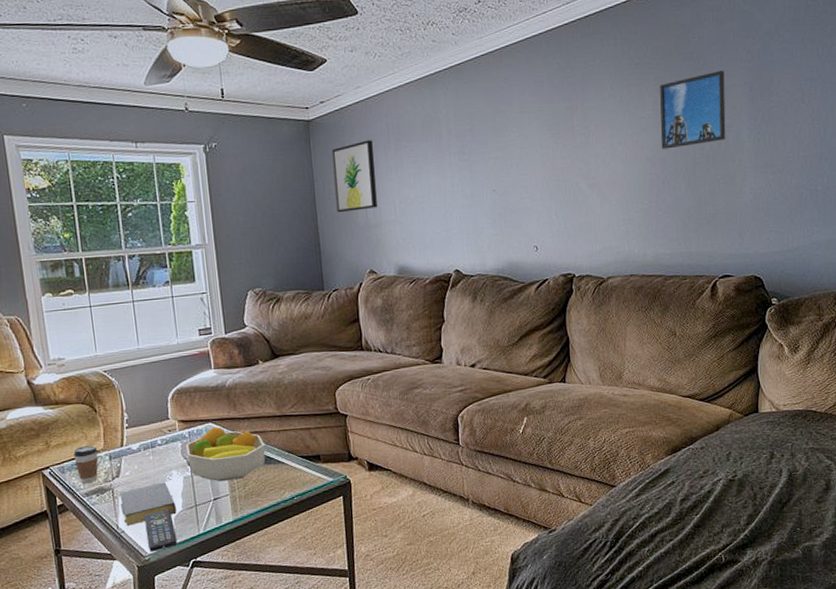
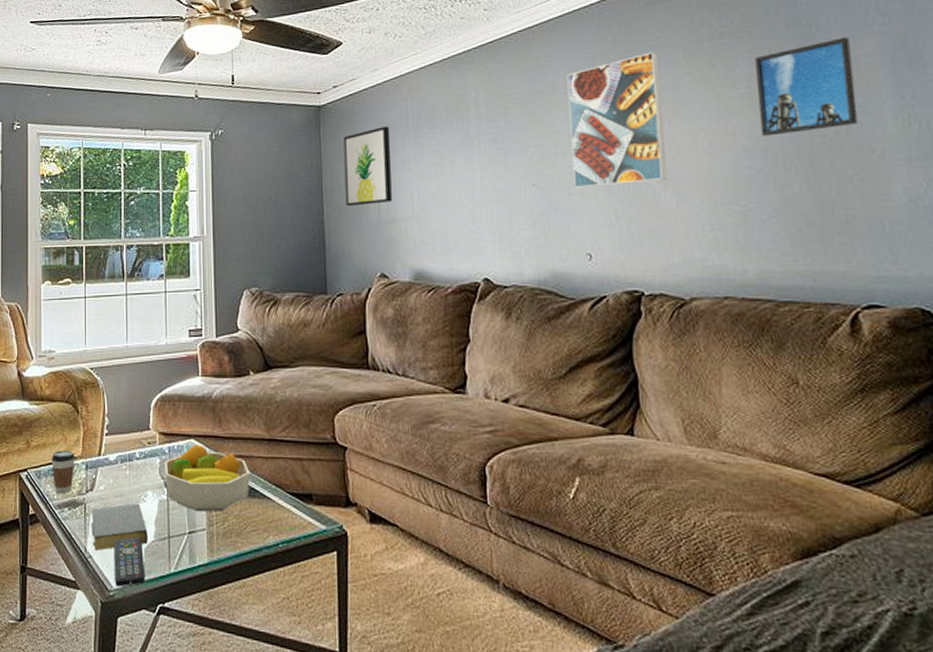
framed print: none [520,77,594,193] -> present [566,51,667,188]

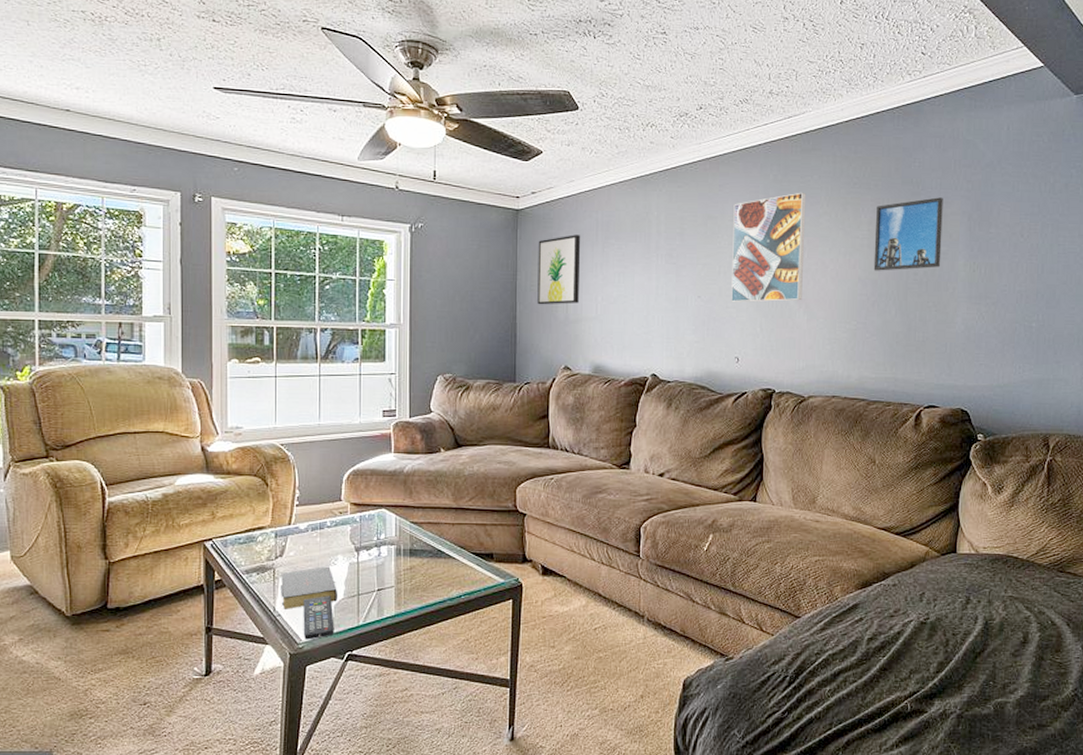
coffee cup: present [52,450,75,494] -> none [239,521,264,561]
fruit bowl: present [164,444,251,512] -> none [355,513,438,572]

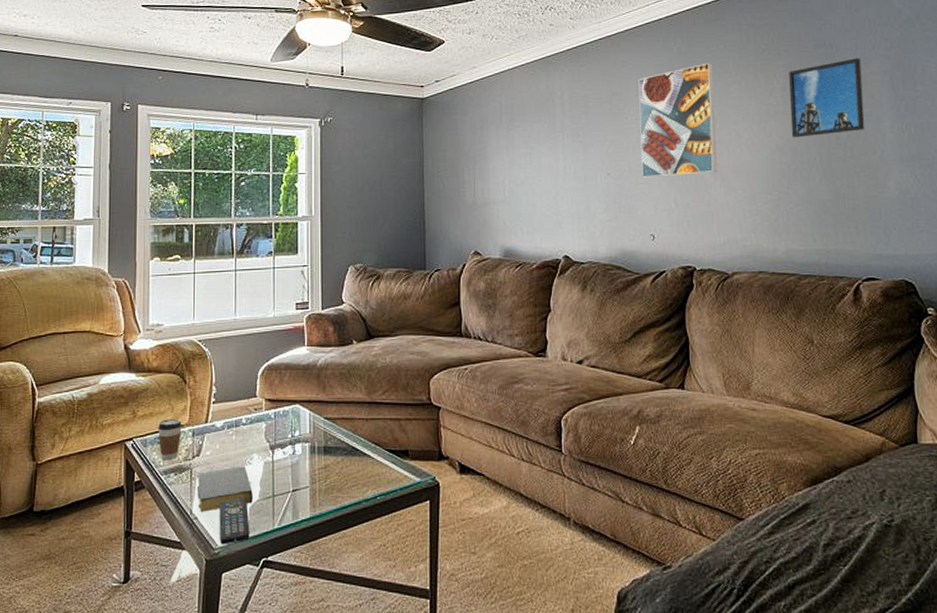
coffee cup: none [239,521,264,561] -> present [158,419,182,461]
wall art: present [537,235,581,305] -> none [444,119,486,191]

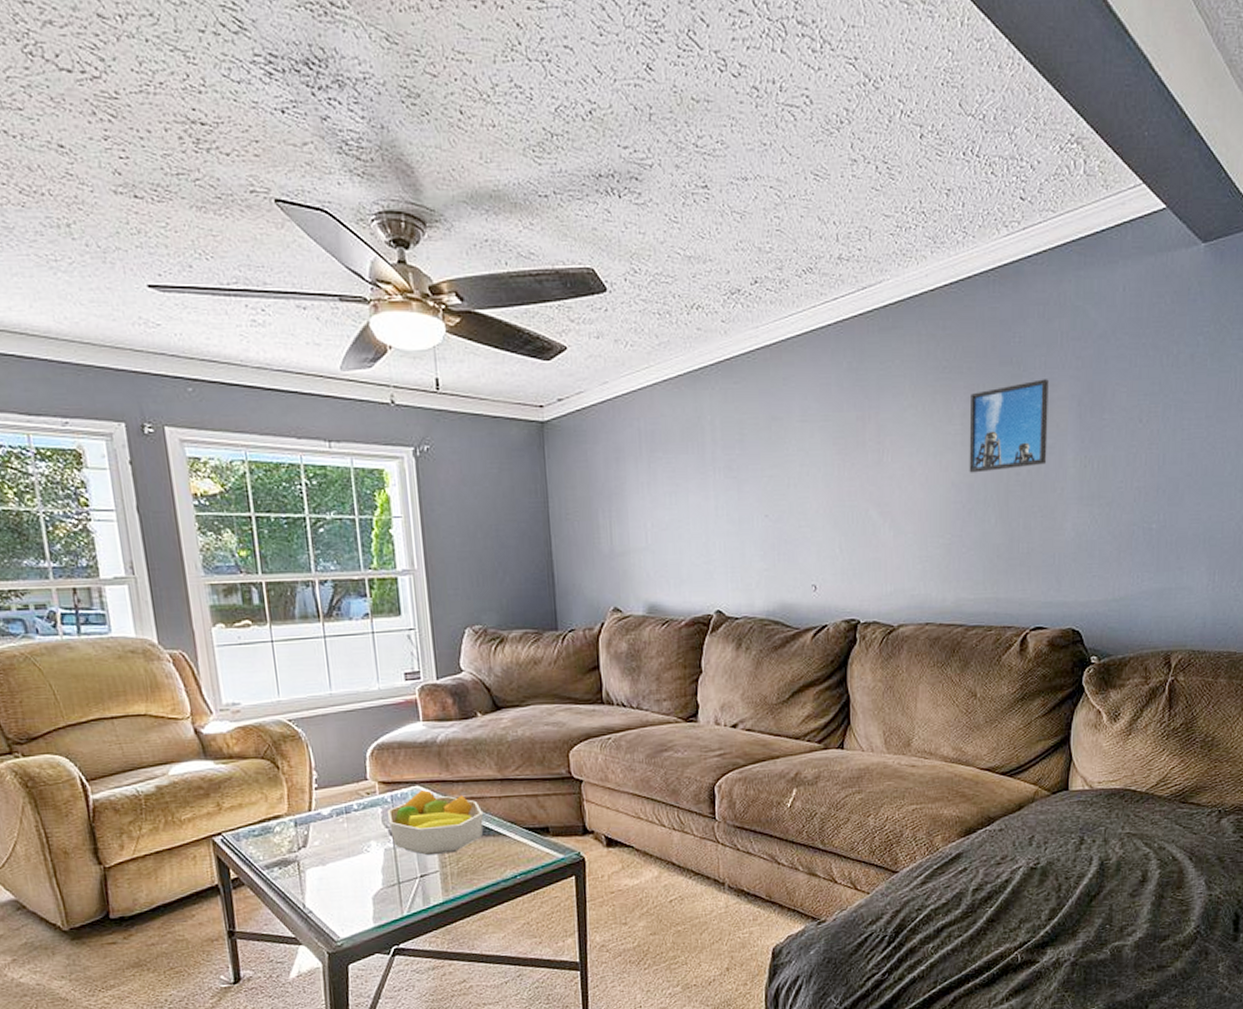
coffee cup: present [158,419,182,461] -> none [251,809,282,854]
bible: present [198,466,253,512] -> none [307,854,375,905]
remote control: present [219,497,250,545] -> none [336,886,376,937]
fruit bowl: none [269,409,352,471] -> present [387,790,484,856]
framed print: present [638,62,717,178] -> none [801,381,888,520]

